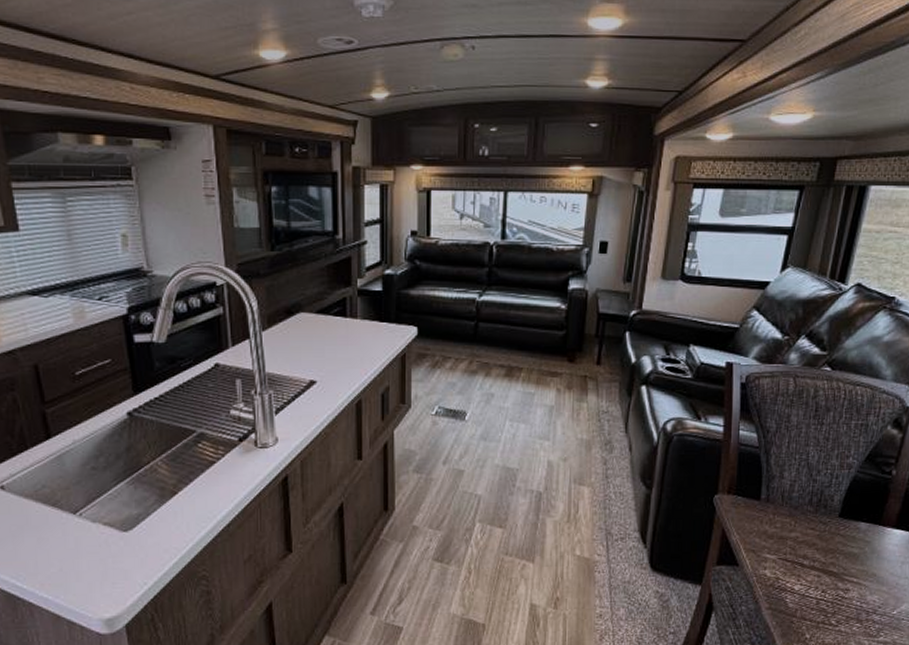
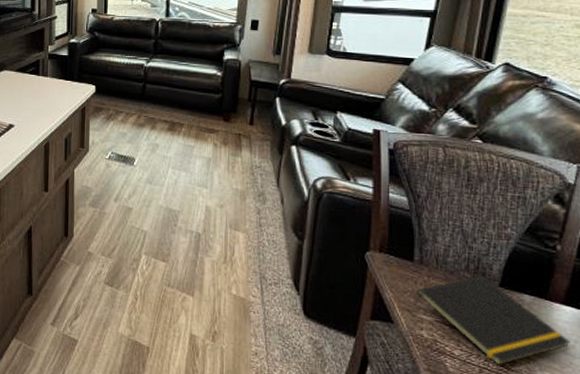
notepad: none [759,508,898,595] -> present [414,275,570,366]

